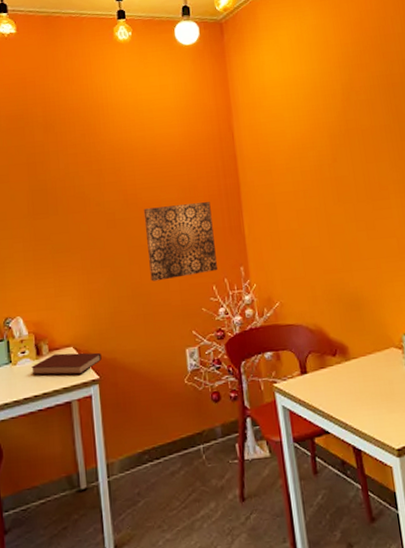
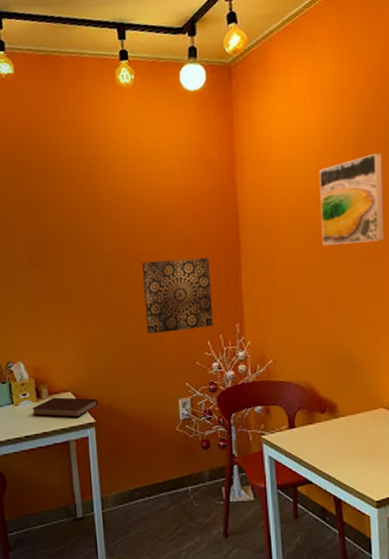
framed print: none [311,97,379,186] -> present [319,153,385,246]

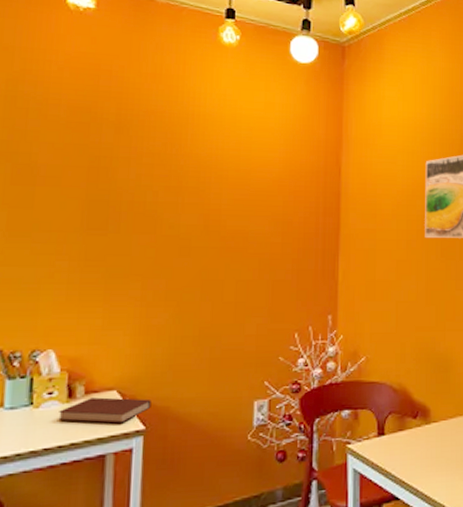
wall art: present [141,258,213,334] -> none [224,239,304,322]

